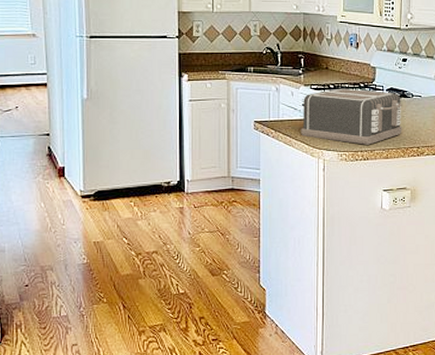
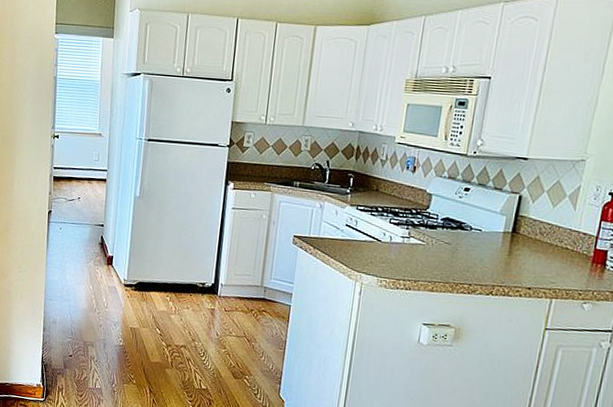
toaster: present [301,88,402,145] -> none [340,212,458,275]

